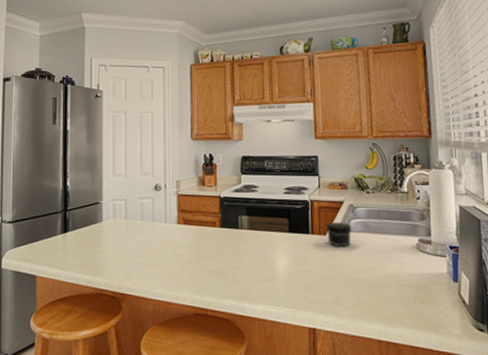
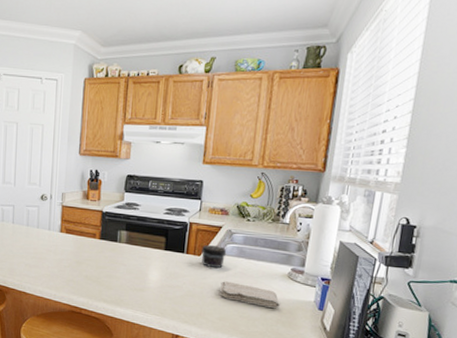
washcloth: none [351,260,414,285] -> present [219,281,280,308]

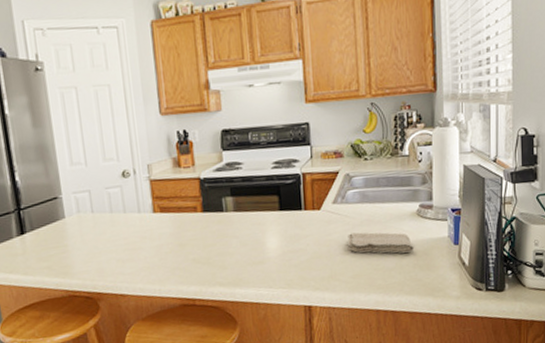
jar: present [201,245,227,268] -> none [320,194,349,221]

